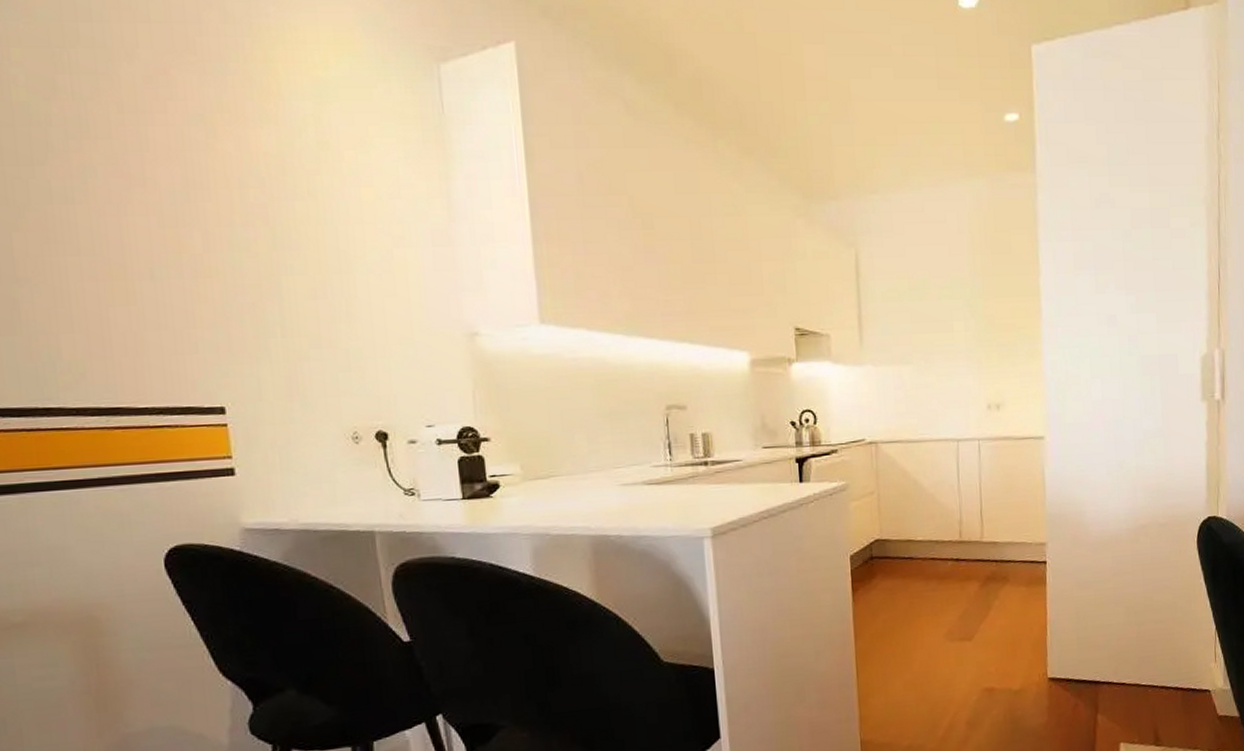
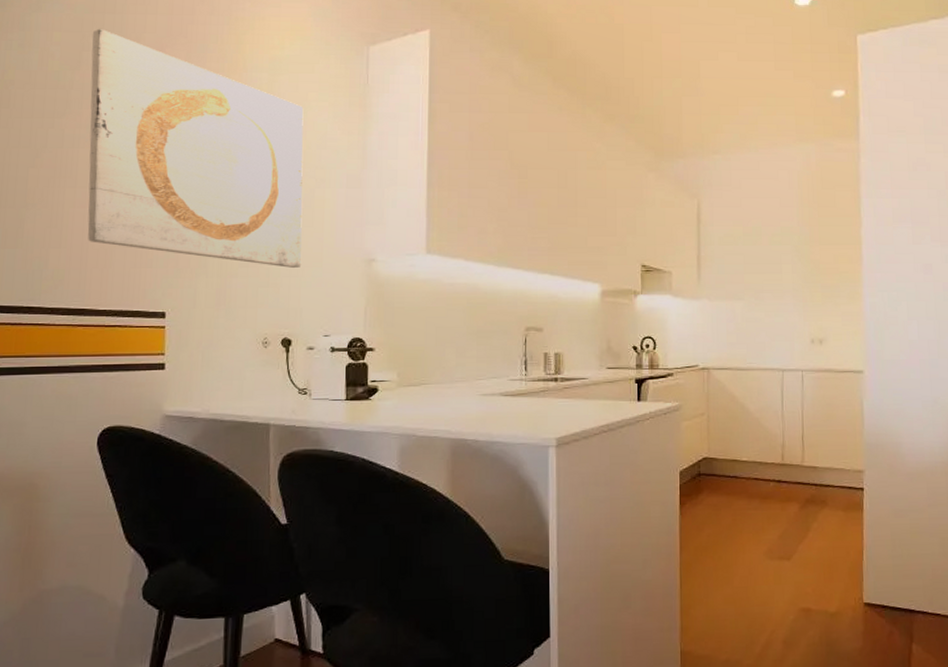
wall art: none [64,42,389,347] -> present [87,28,304,268]

